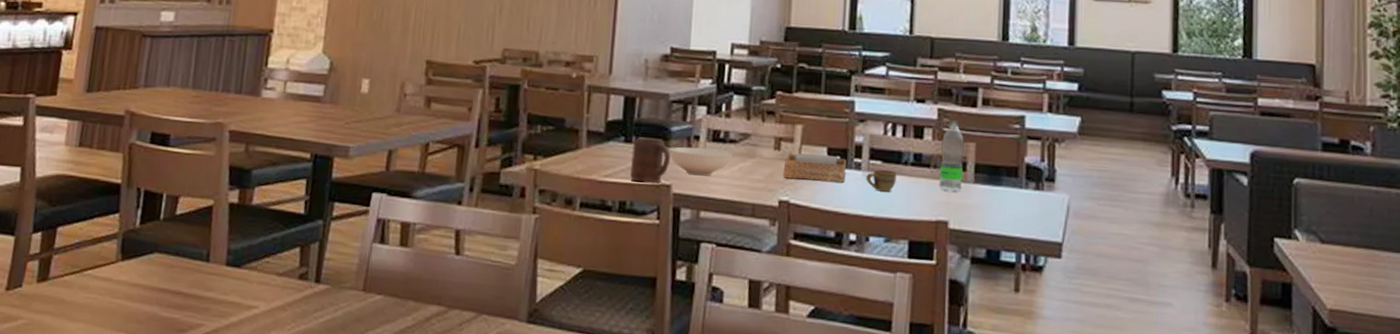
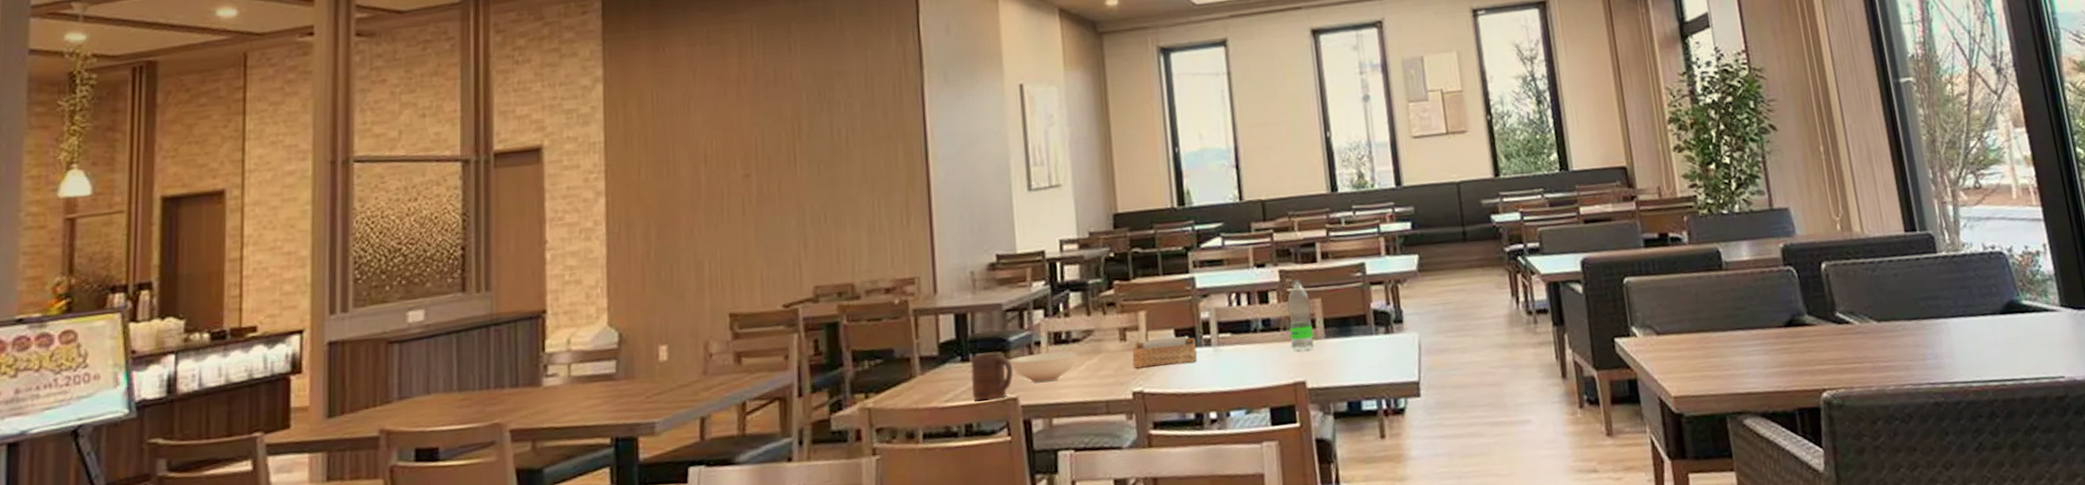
cup: present [866,169,897,192] -> none [1217,340,1249,364]

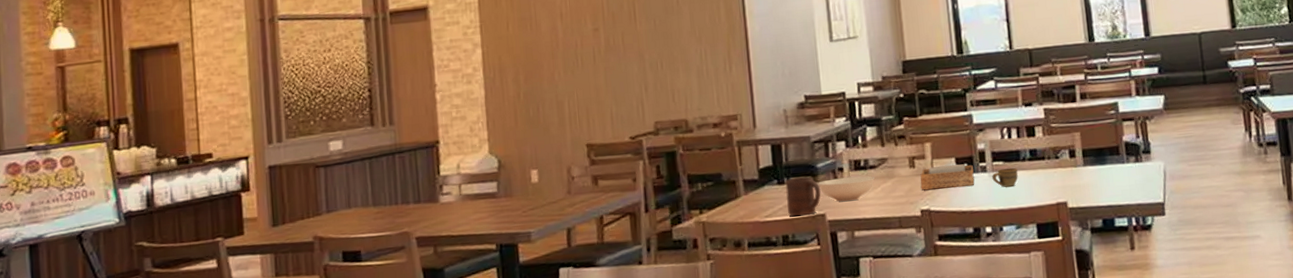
cup: none [1217,340,1249,364] -> present [992,167,1018,187]
bottle: present [1287,279,1314,353] -> none [1051,116,1074,178]

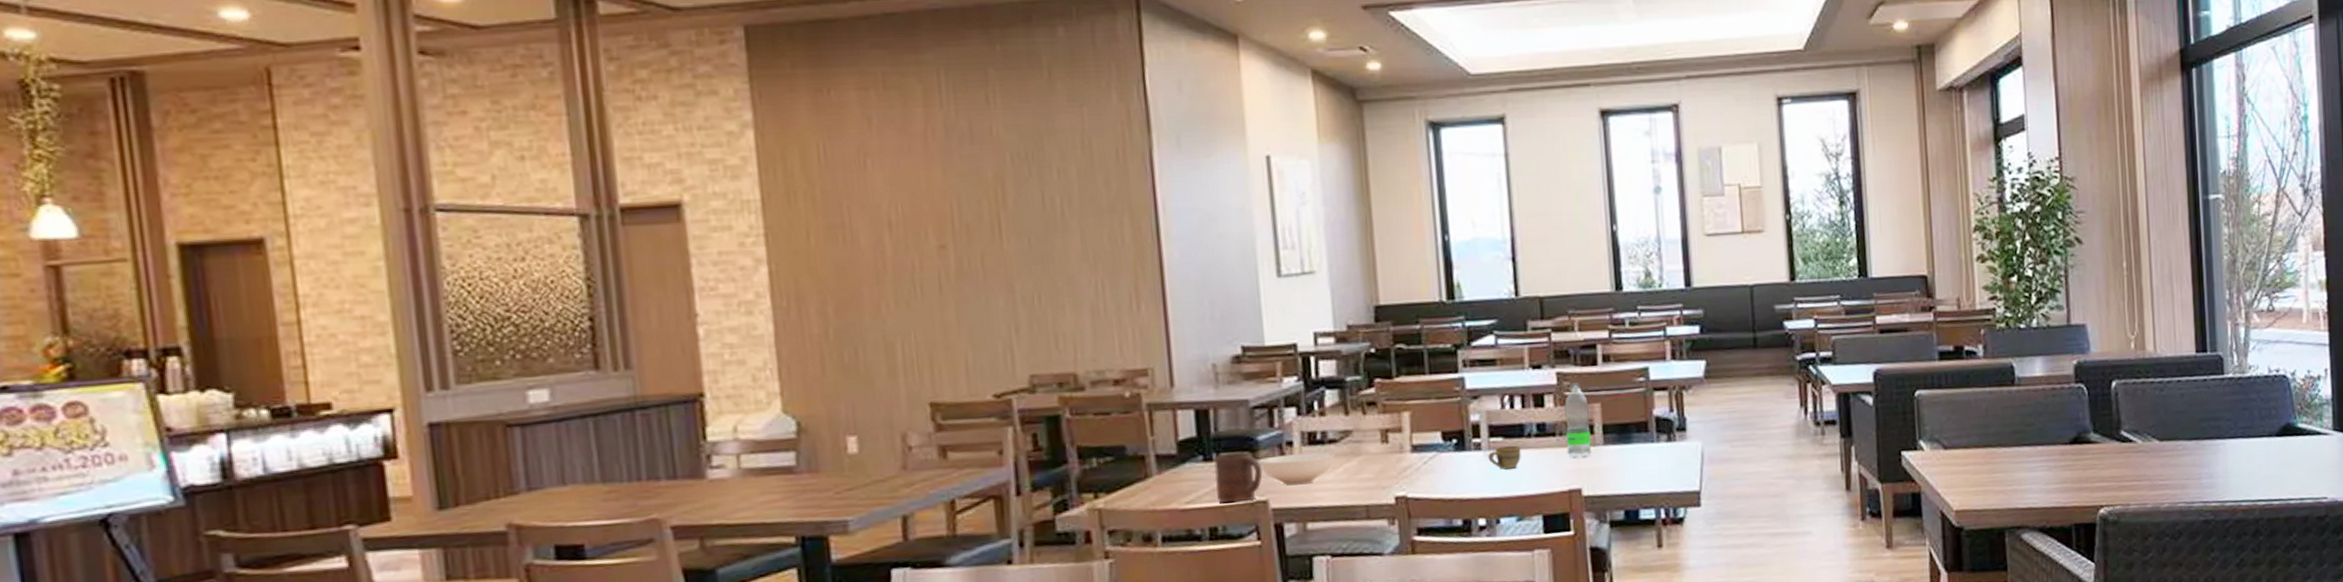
napkin holder: present [920,164,975,191] -> none [1395,439,1466,472]
bottle: none [1051,116,1074,178] -> present [1564,382,1592,459]

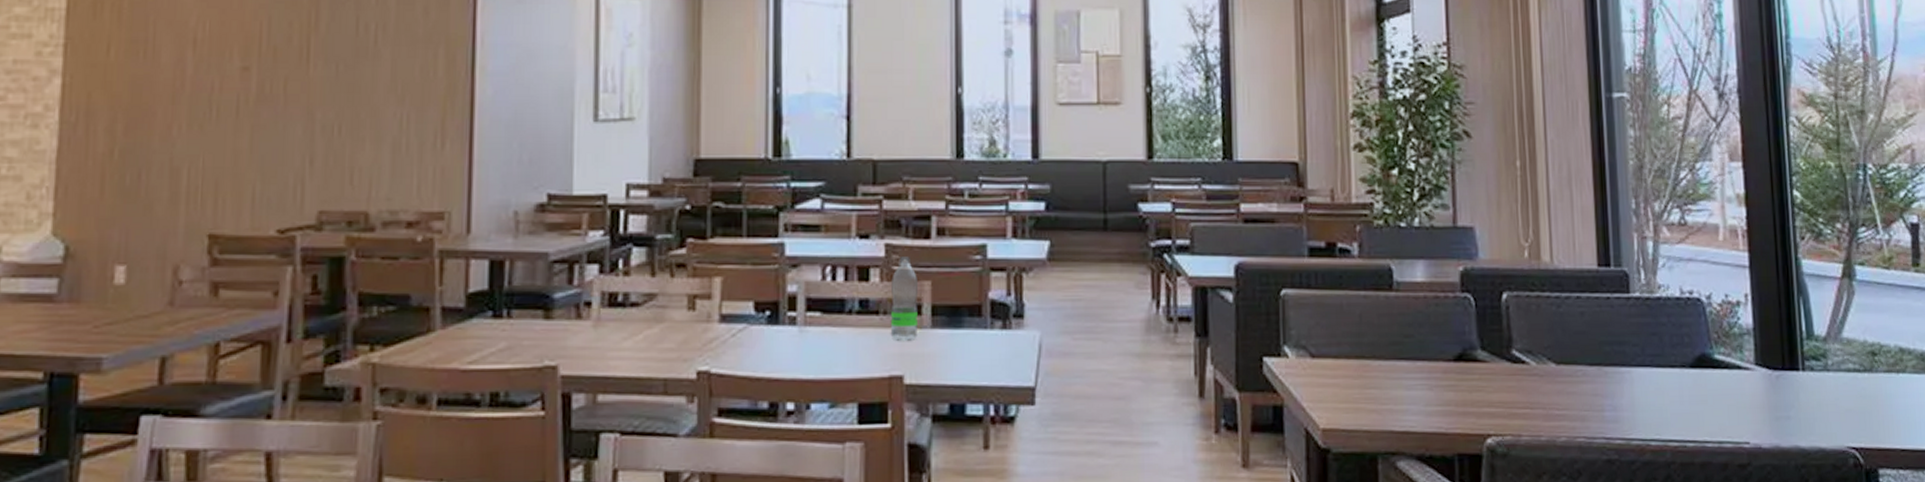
cup: present [1214,452,1263,503] -> none [502,311,555,366]
bowl: present [1259,452,1335,485] -> none [552,316,635,351]
cup: present [1488,445,1521,470] -> none [803,322,839,349]

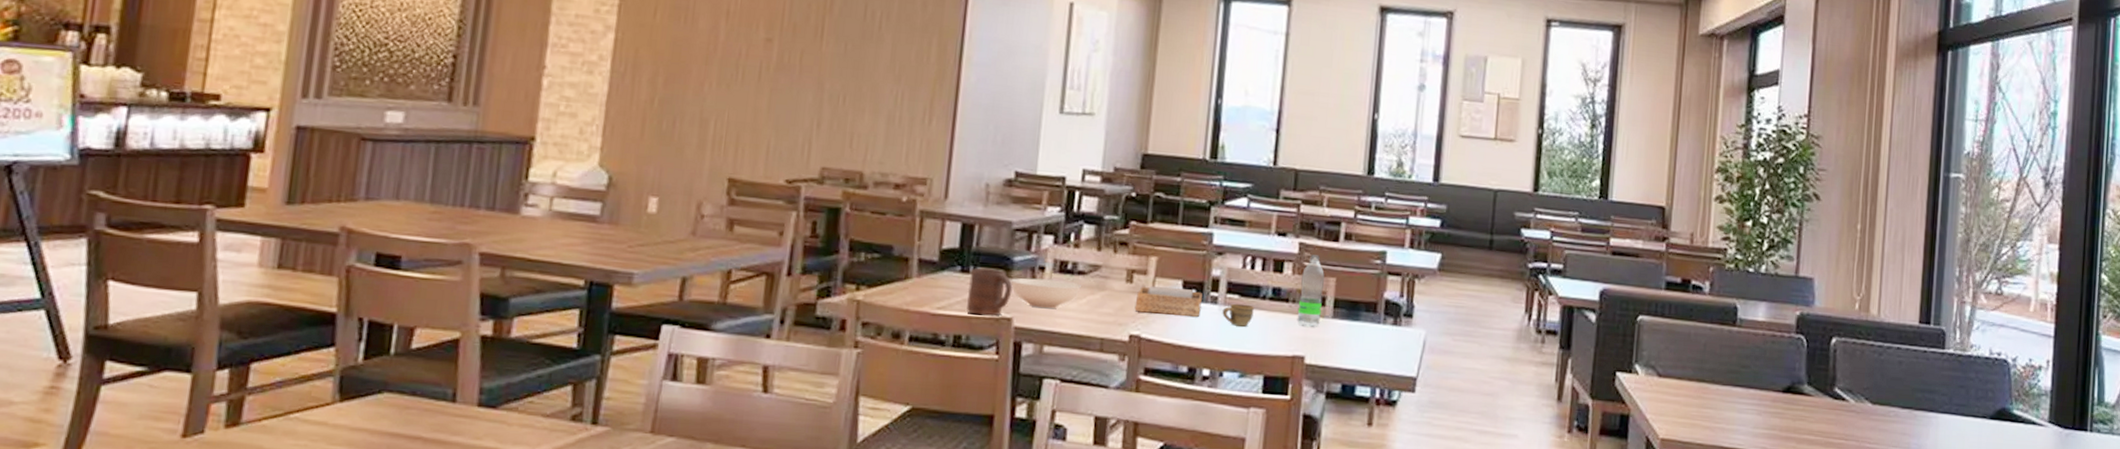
cup: none [502,311,555,366] -> present [966,268,1013,316]
bowl: none [552,316,635,351] -> present [1011,278,1081,309]
napkin holder: none [700,310,778,344] -> present [1134,286,1202,318]
cup: none [803,322,839,349] -> present [1222,303,1254,327]

